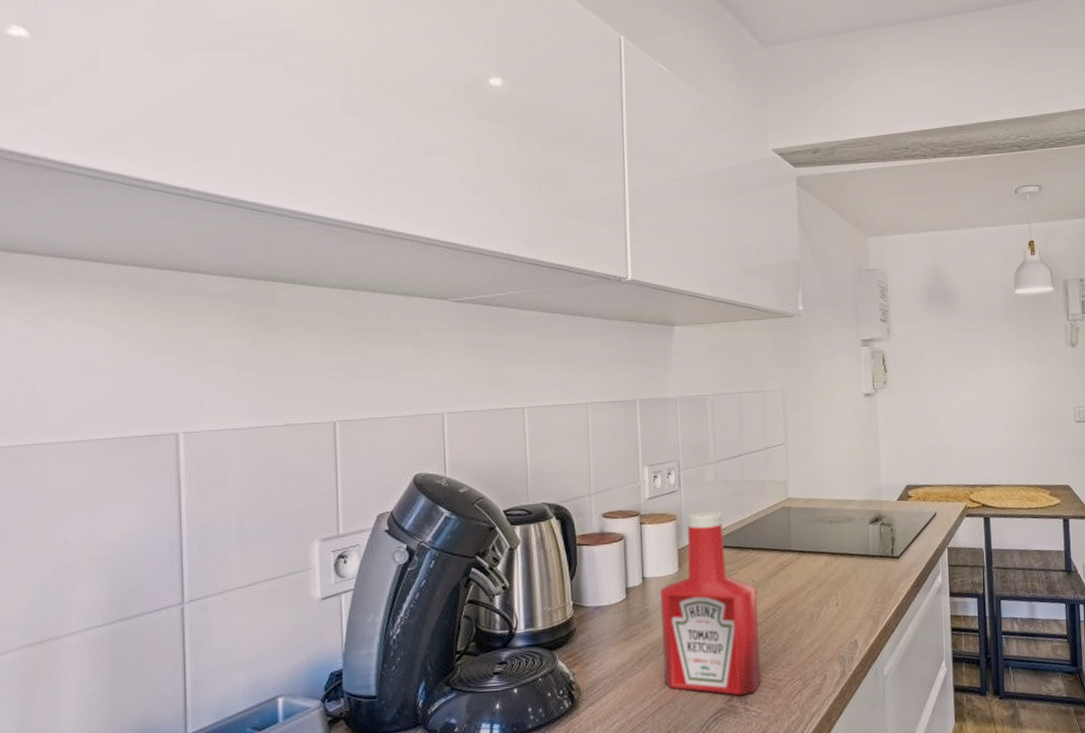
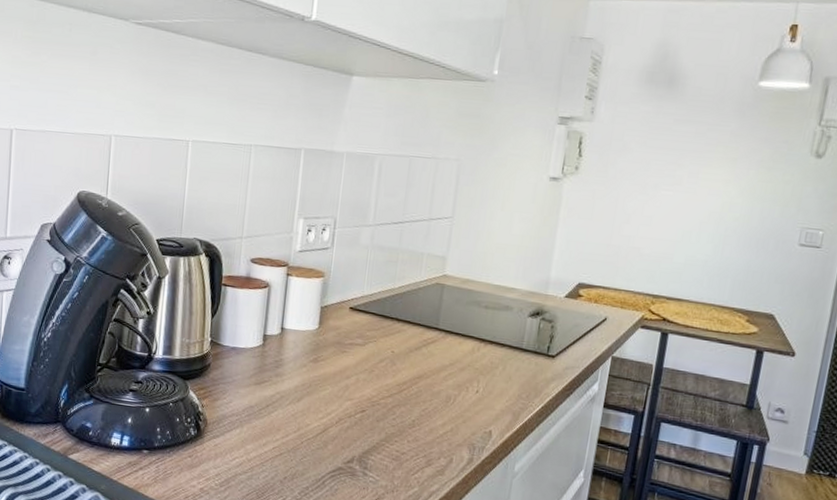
ketchup bottle: present [661,511,762,696] -> none [288,272,395,460]

